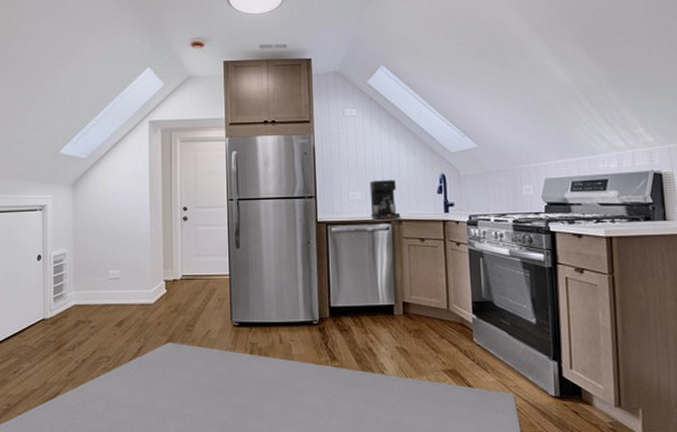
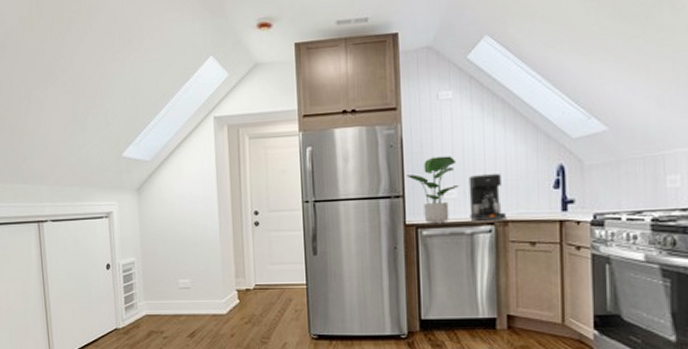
potted plant: none [317,163,362,221] -> present [406,156,459,223]

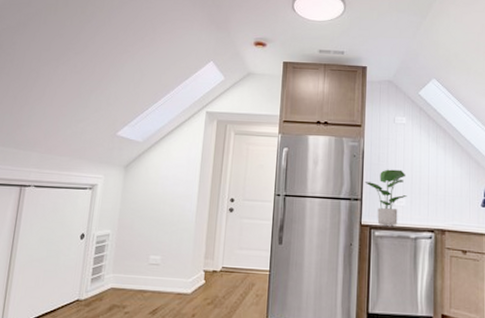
coffee maker: present [468,174,507,221] -> none [415,188,444,229]

